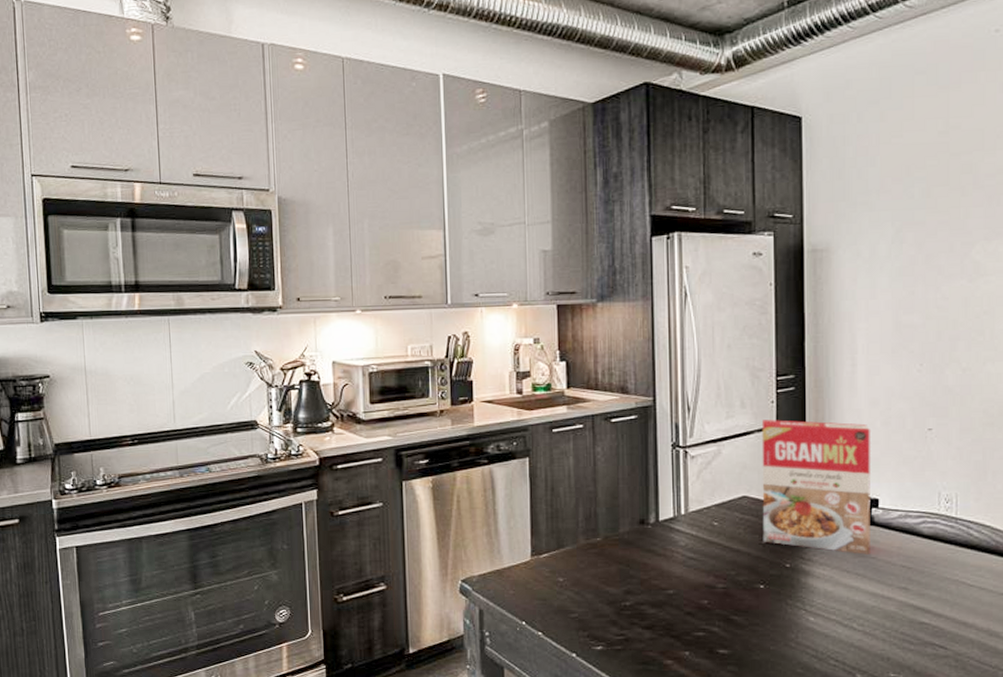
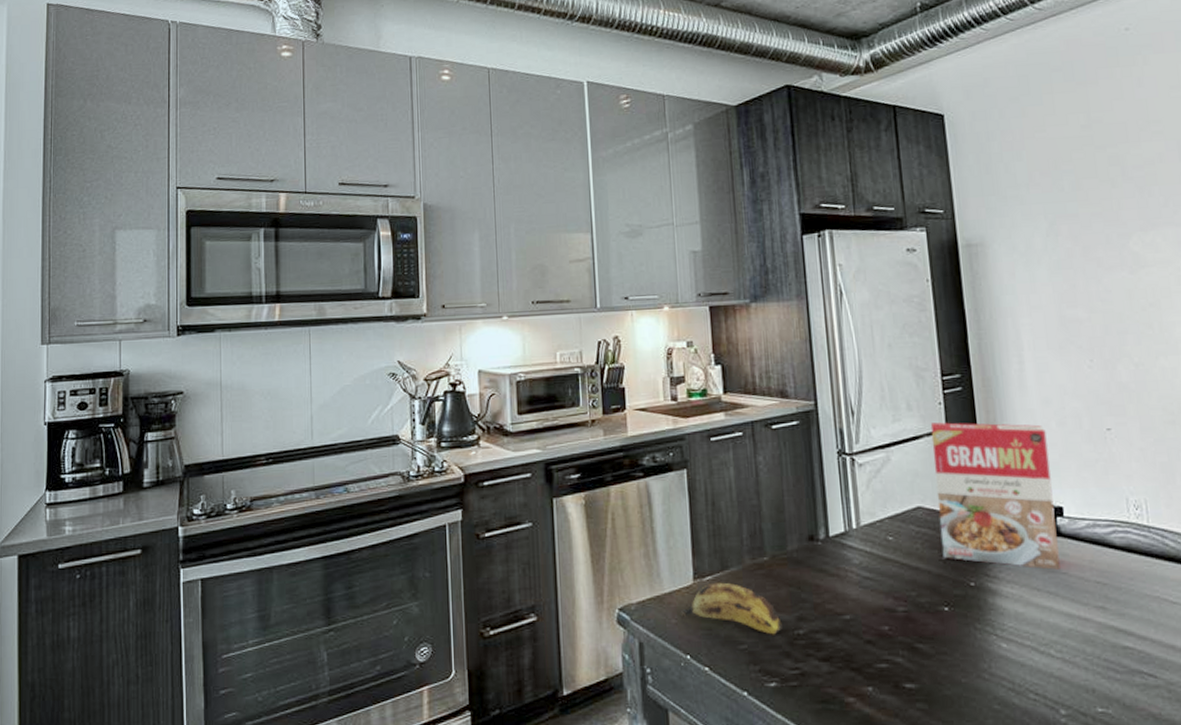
banana: none [517,559,611,606] -> present [680,582,782,635]

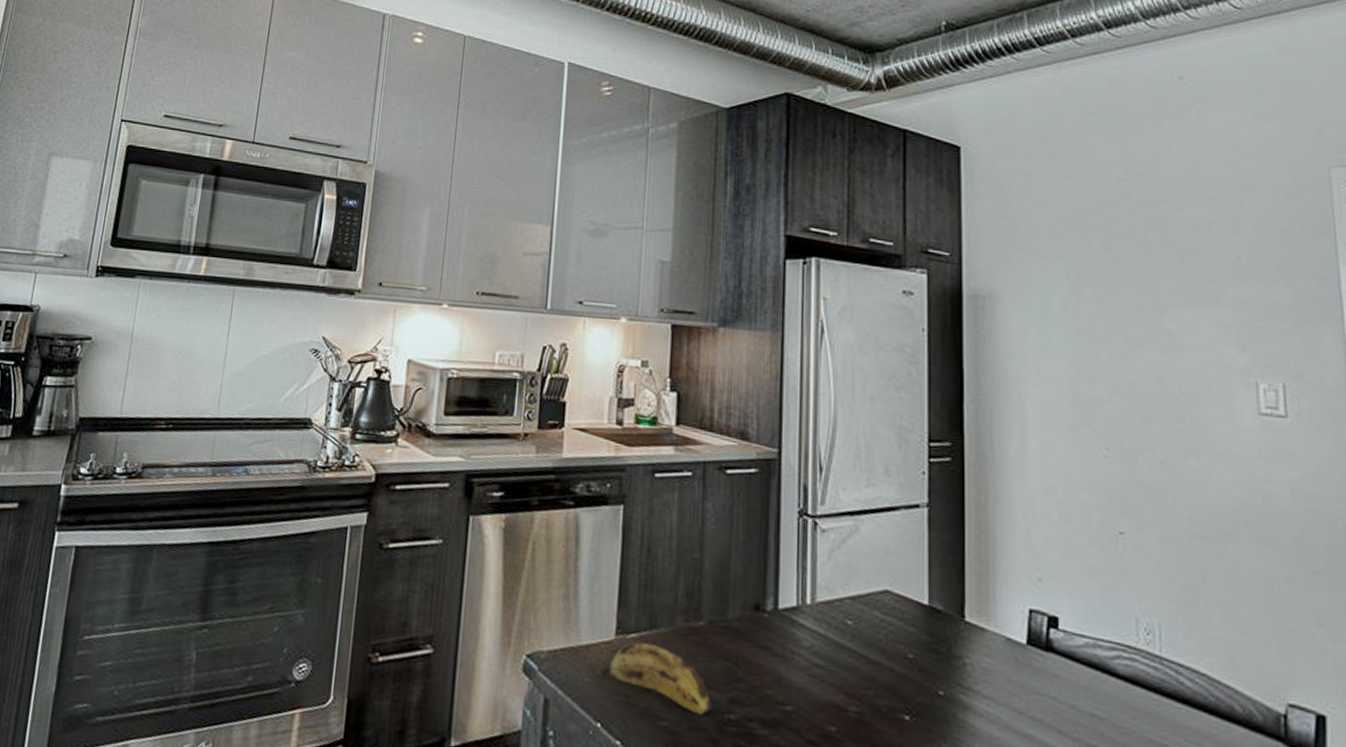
cereal box: present [930,422,1061,570] -> none [909,494,1049,692]

